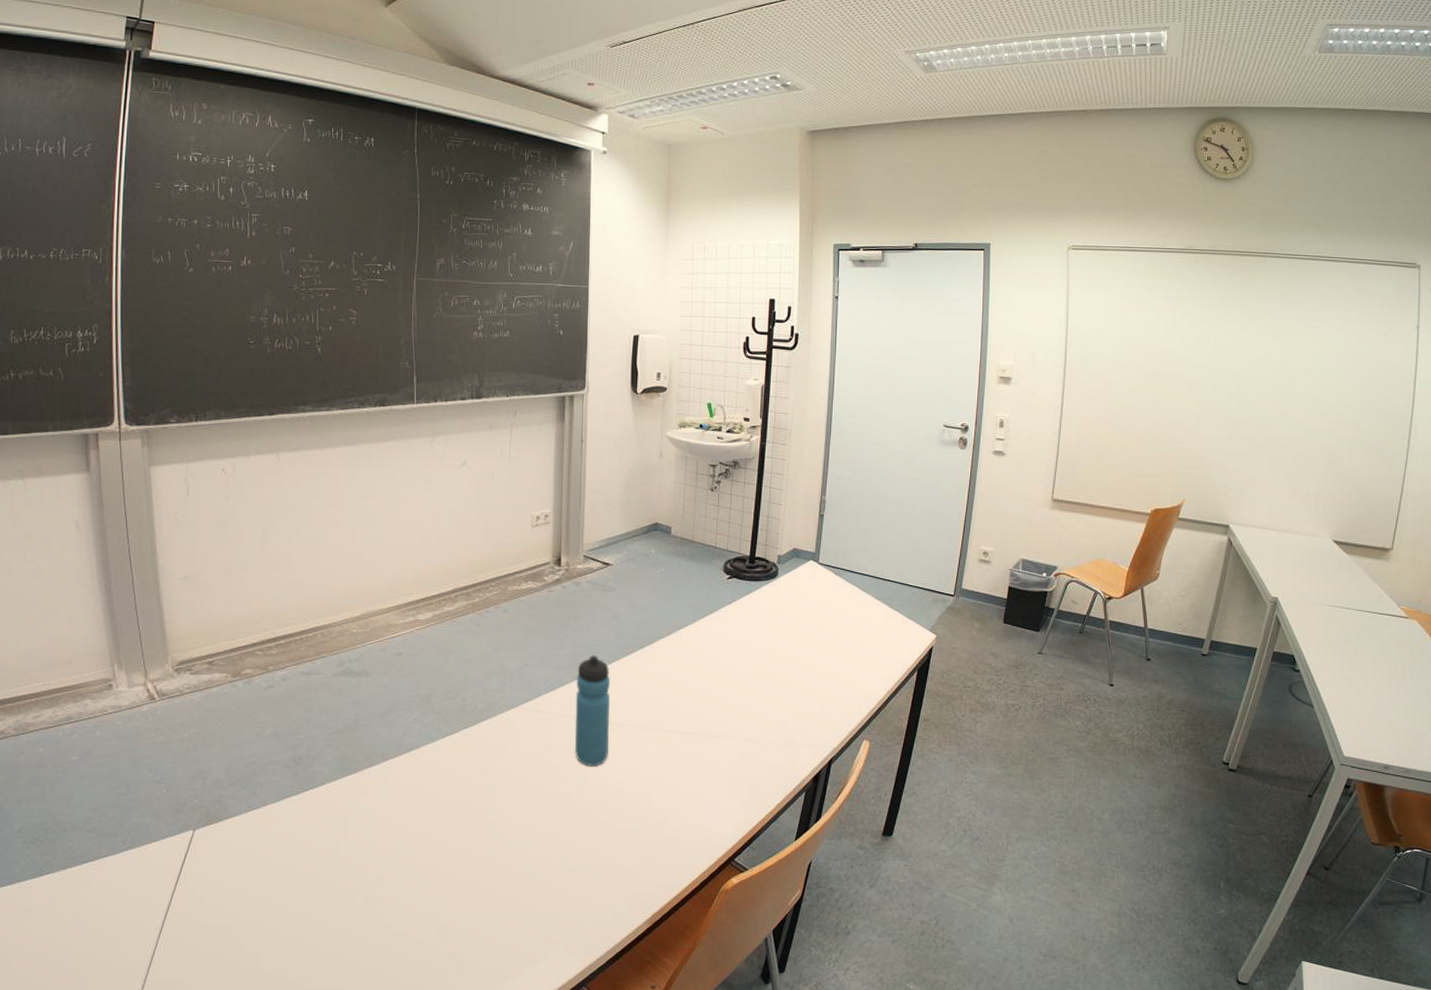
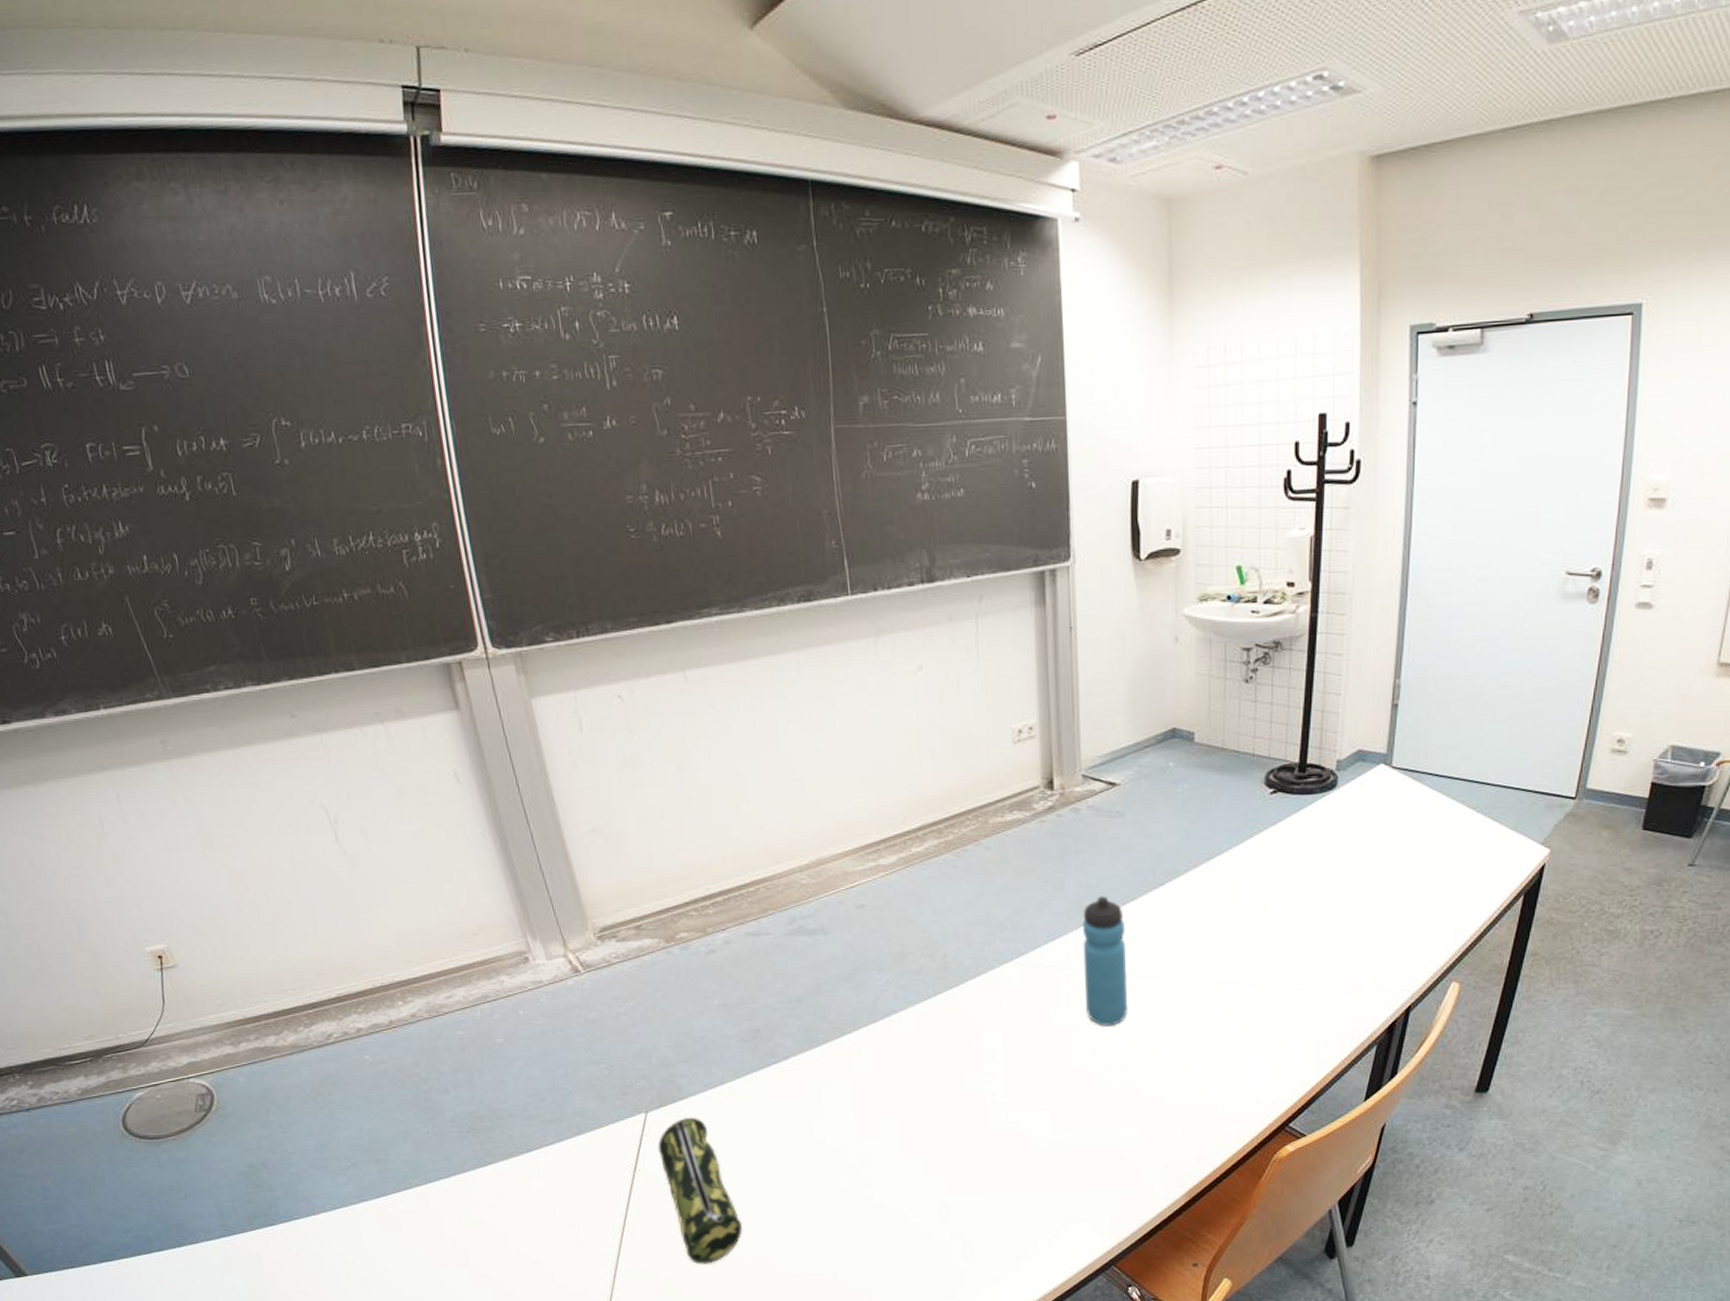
pencil case: none [200,835,265,977] -> present [658,1117,743,1265]

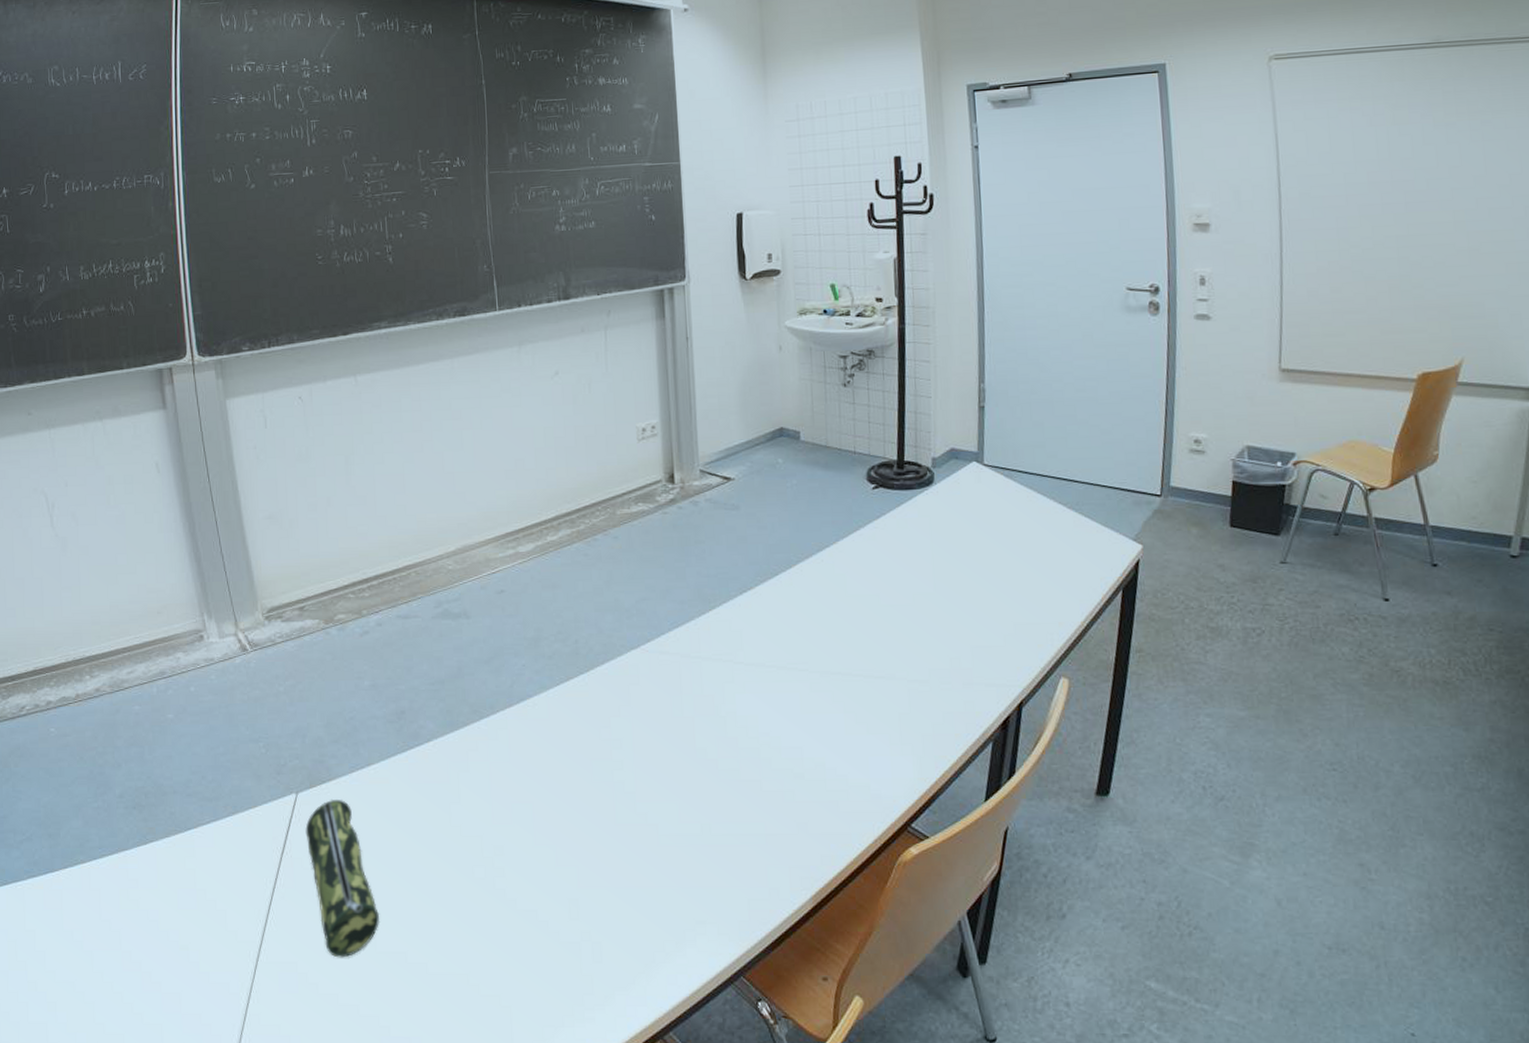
water bottle: present [1082,896,1127,1026] -> none [703,585,748,716]

